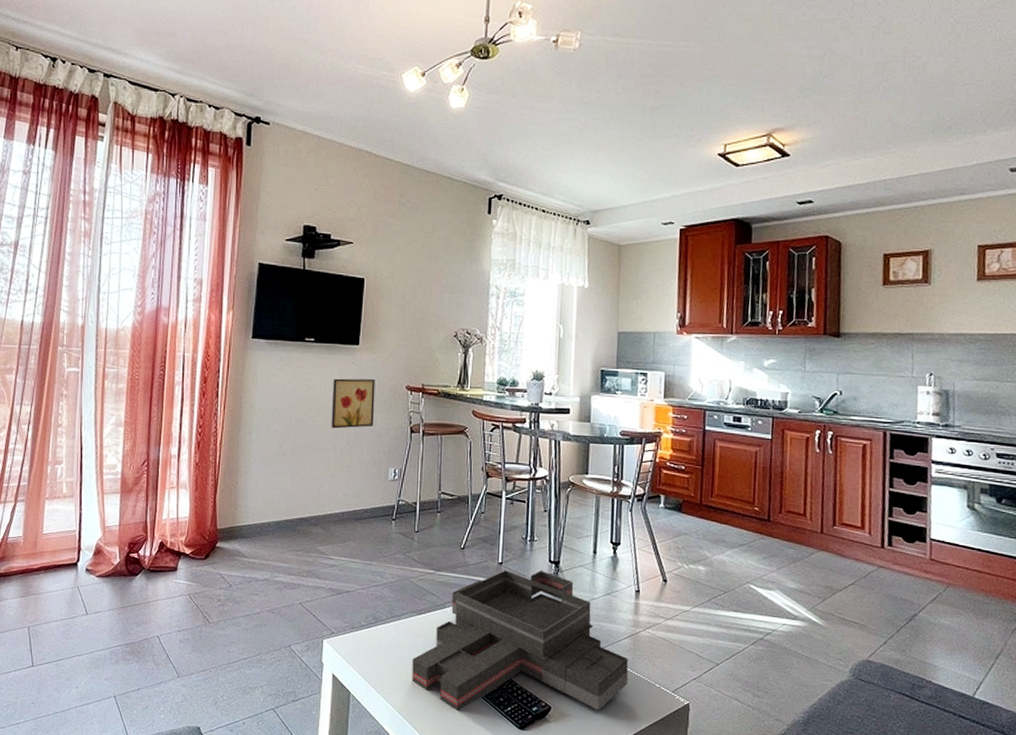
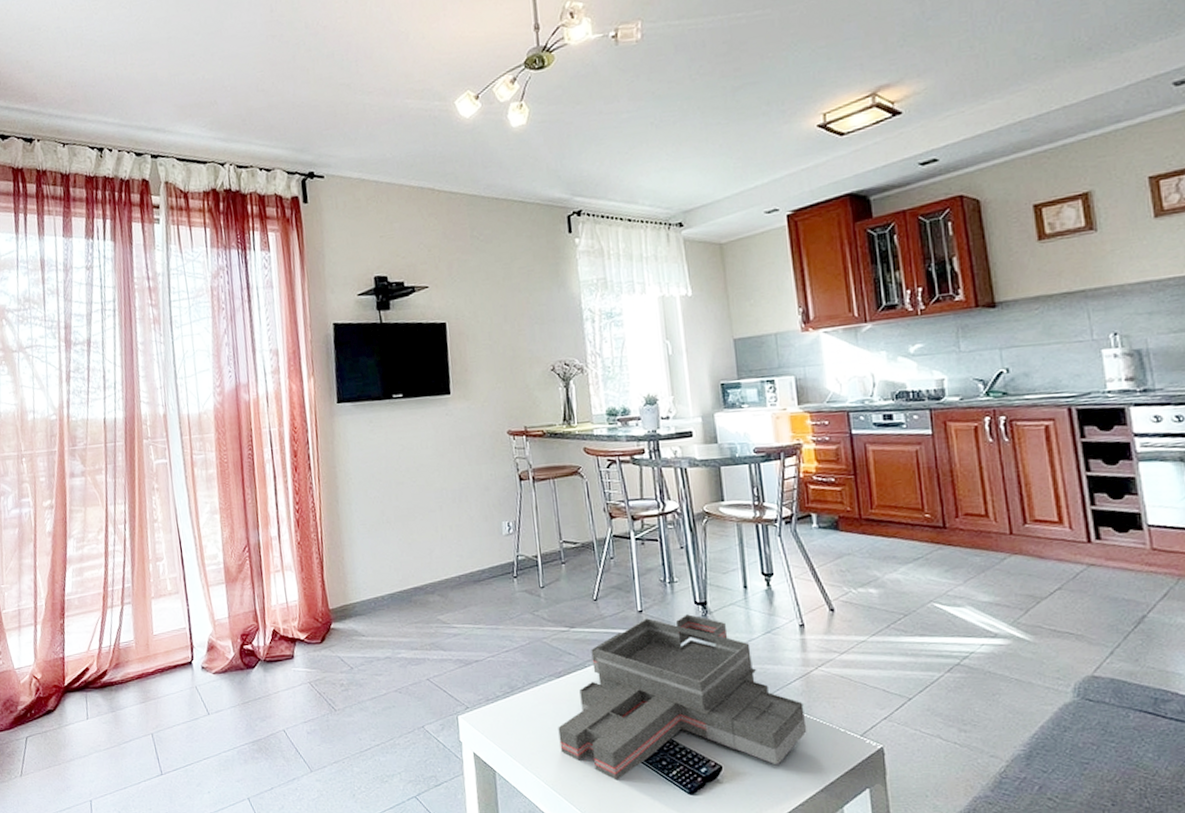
wall art: present [331,378,375,429] -> none [428,429,479,487]

